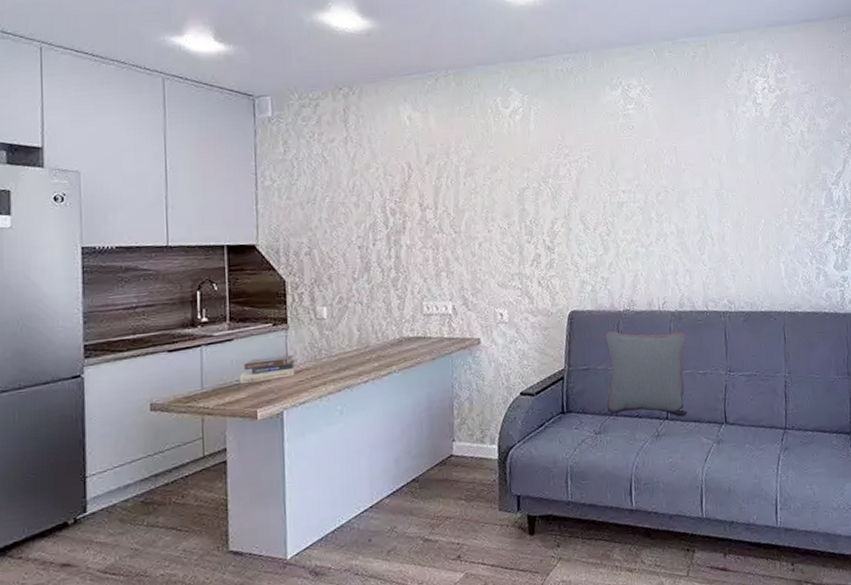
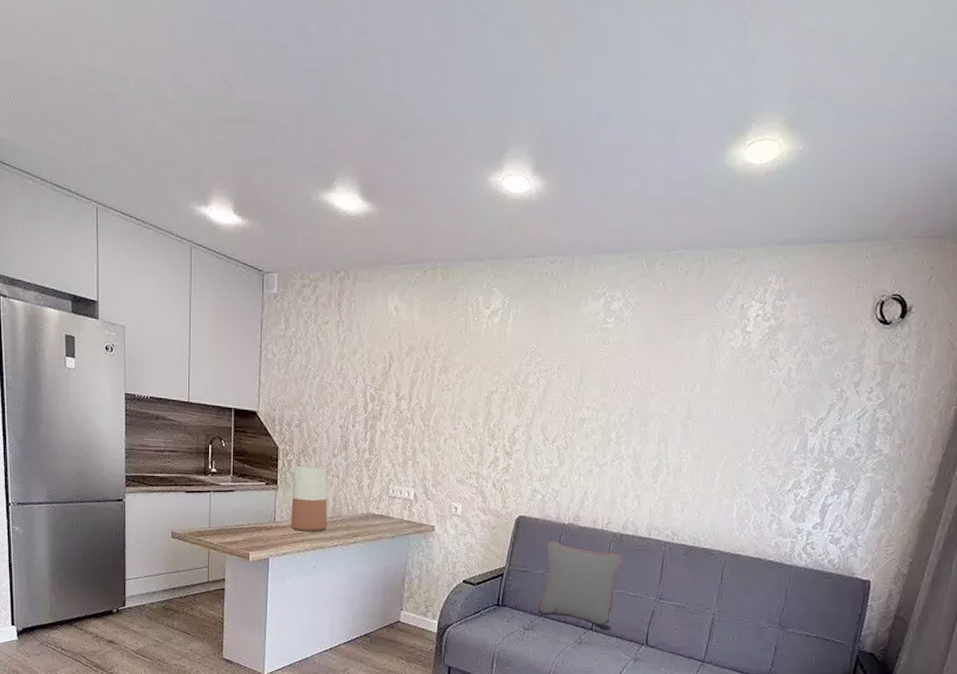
books: present [239,354,296,385] -> none [237,510,282,531]
vase: none [306,295,354,373] -> present [291,466,328,532]

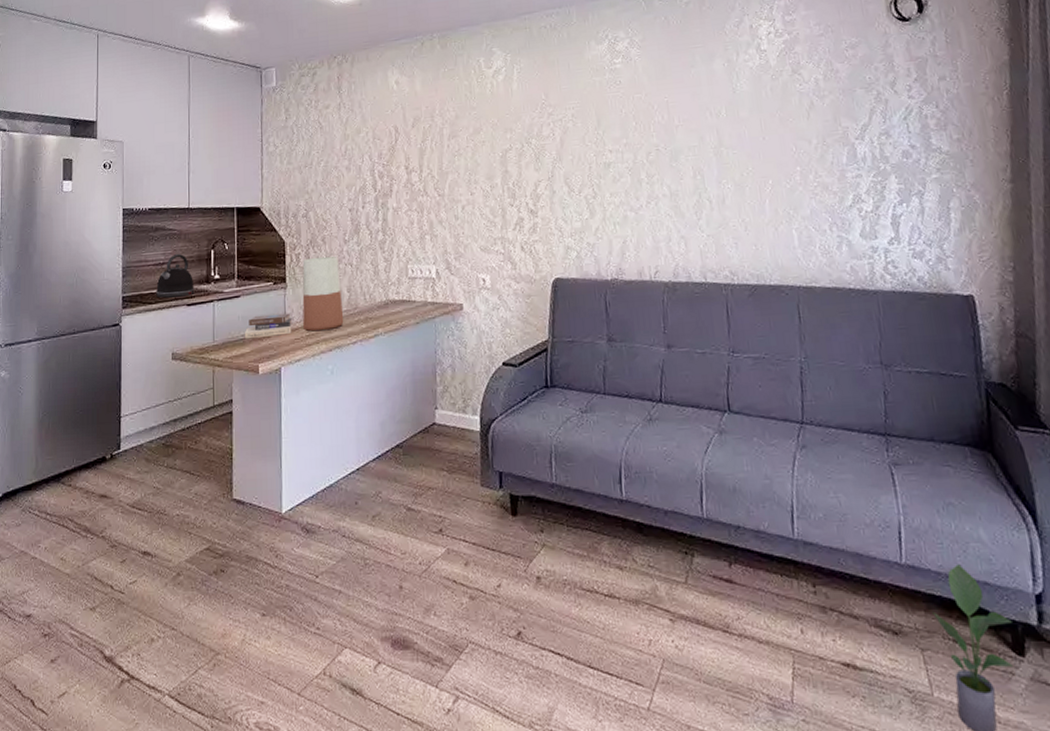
kettle: none [157,444,193,484] -> present [156,254,195,298]
books: none [237,510,282,531] -> present [244,313,293,340]
pillow: present [537,541,624,631] -> none [591,301,685,401]

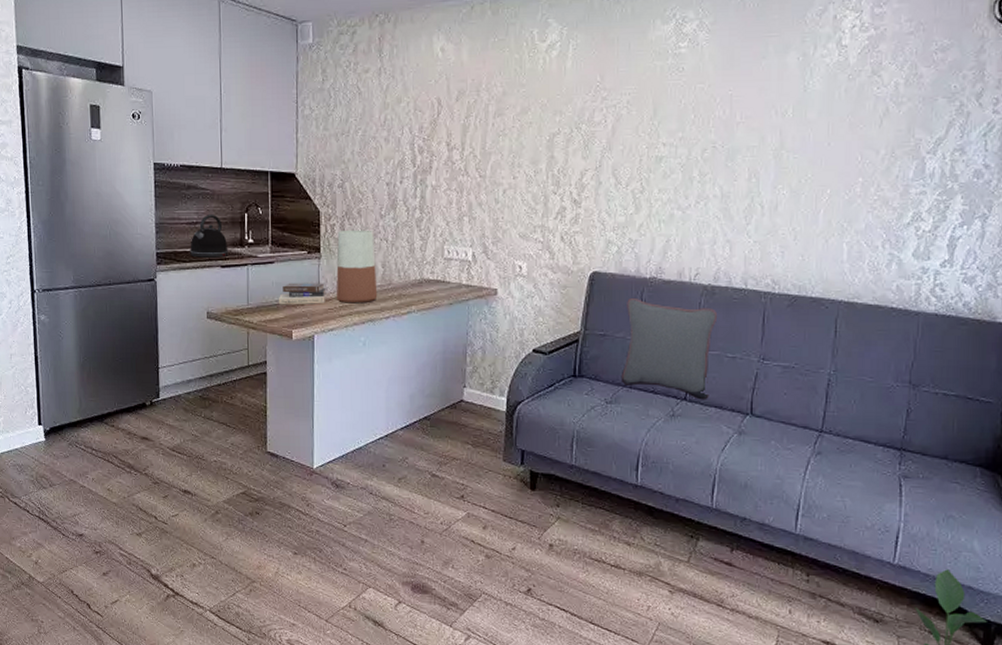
pillow: none [591,301,685,401] -> present [620,299,718,400]

